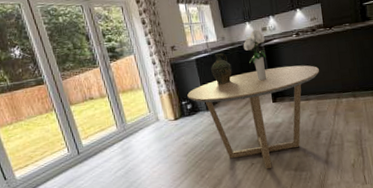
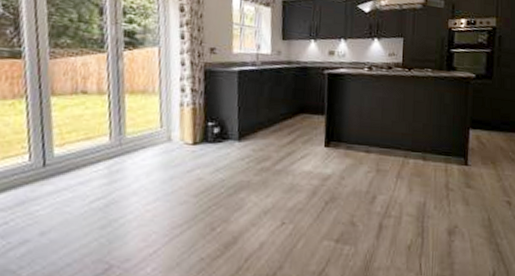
dining table: present [187,65,319,169] -> none [217,101,388,234]
ceramic jug: present [211,53,232,85] -> none [255,70,282,111]
bouquet: present [243,29,266,81] -> none [302,50,330,117]

